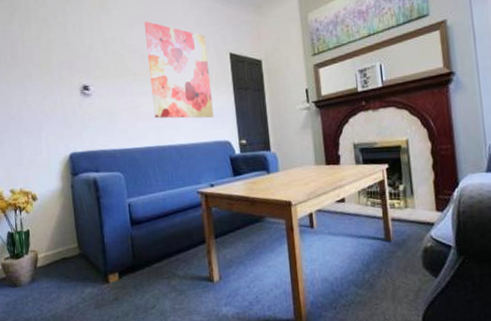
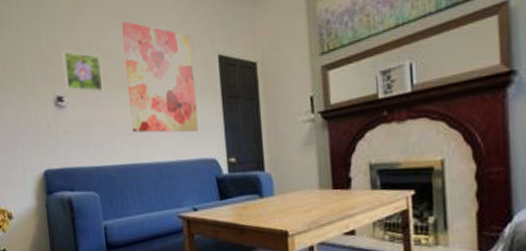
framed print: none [88,45,128,83] -> present [62,51,103,93]

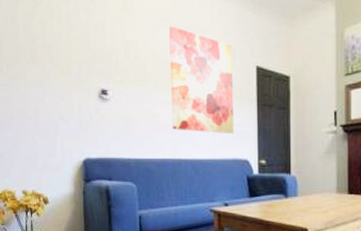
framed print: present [62,51,103,93] -> none [109,47,147,89]

